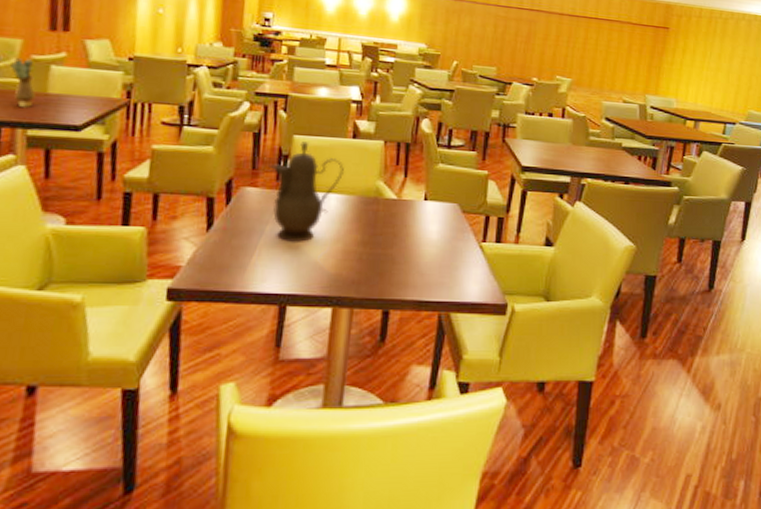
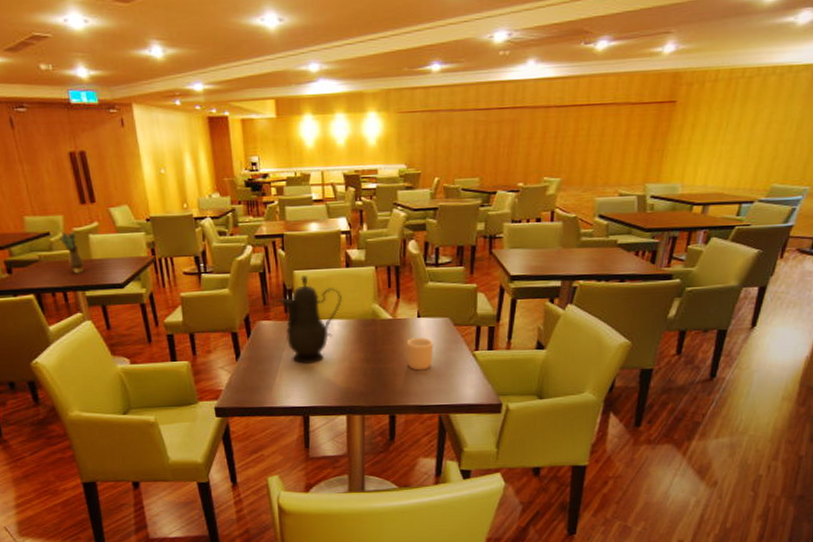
mug: none [408,222,440,260] -> present [406,337,434,371]

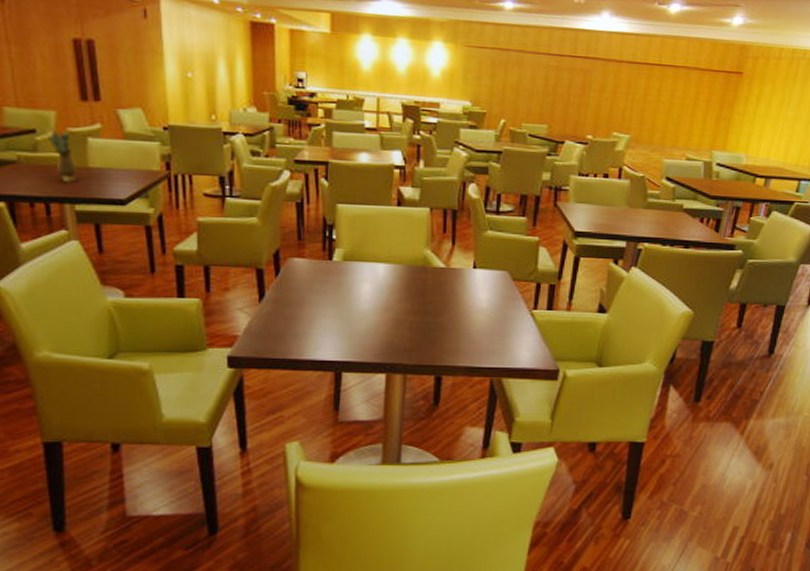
coffeepot: present [276,275,342,365] -> none [314,211,390,313]
mug: present [406,337,434,371] -> none [458,290,490,328]

